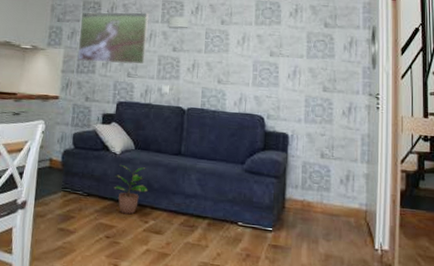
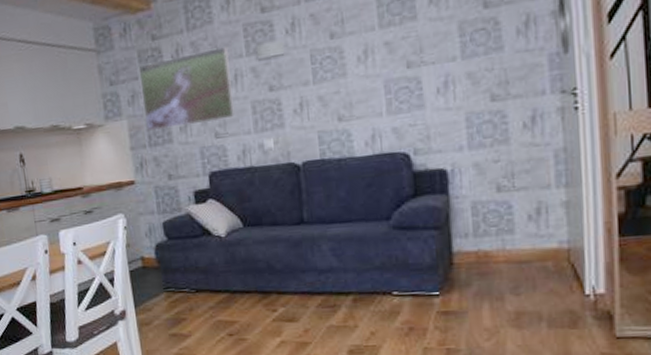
potted plant: present [114,165,148,215] -> none [224,247,270,306]

